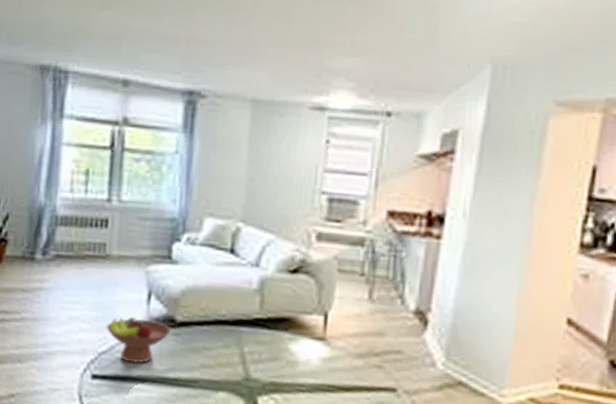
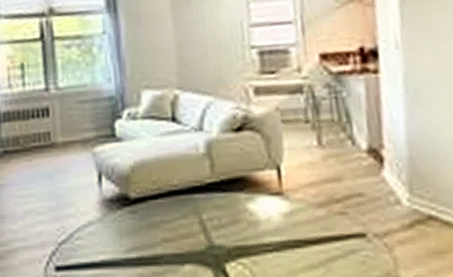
fruit bowl: present [106,316,172,364] -> none [62,201,128,249]

